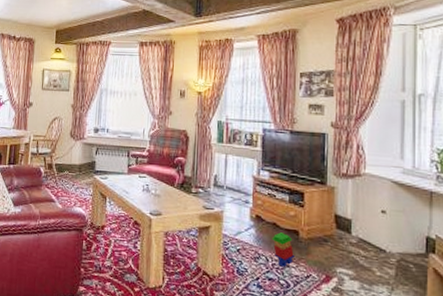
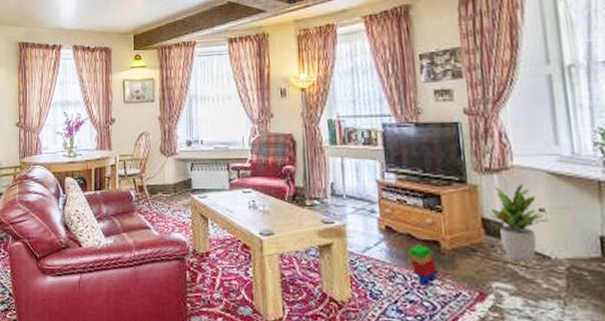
potted plant: none [341,188,389,254] -> present [489,183,550,263]

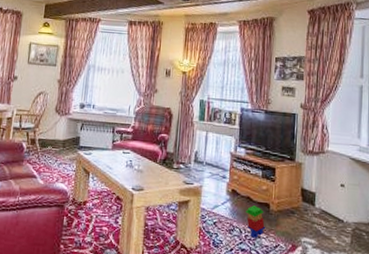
potted plant: present [489,183,550,263] -> none [307,164,347,224]

